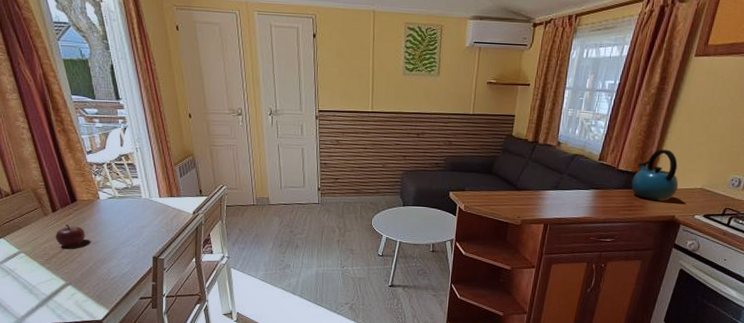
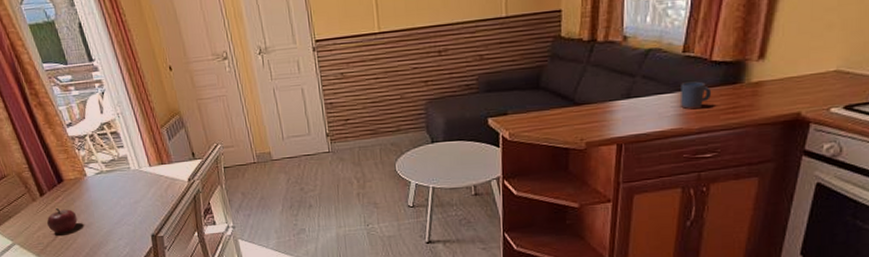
mug: none [593,183,616,204] -> present [681,81,712,110]
kettle: present [631,149,679,201] -> none [732,24,802,96]

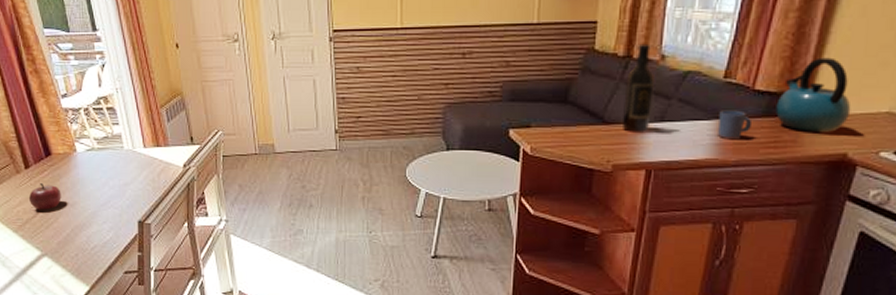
wine bottle: none [591,27,619,111] -> present [622,43,655,134]
kettle: none [732,24,802,96] -> present [775,57,851,132]

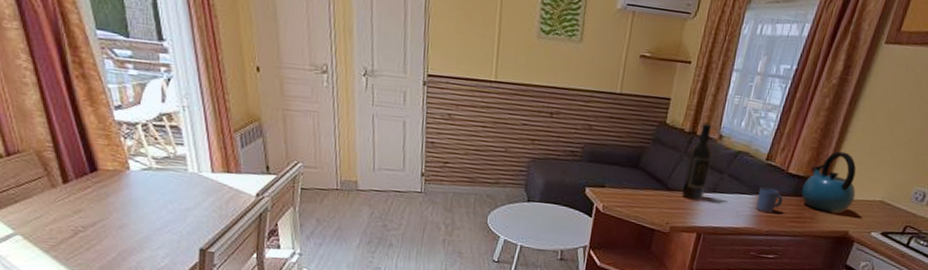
fruit: present [28,183,62,210] -> none [65,201,108,231]

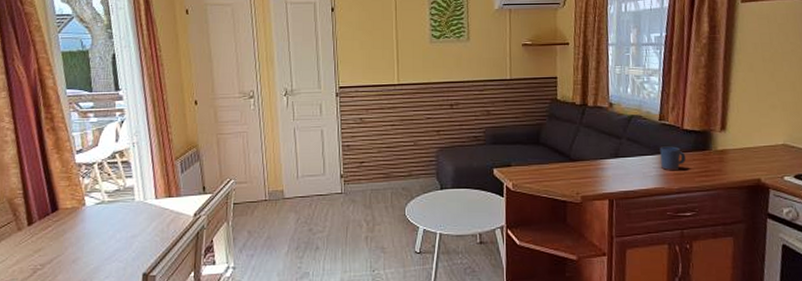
wine bottle: present [682,123,713,202] -> none [584,94,608,169]
kettle: present [801,151,857,213] -> none [701,103,757,162]

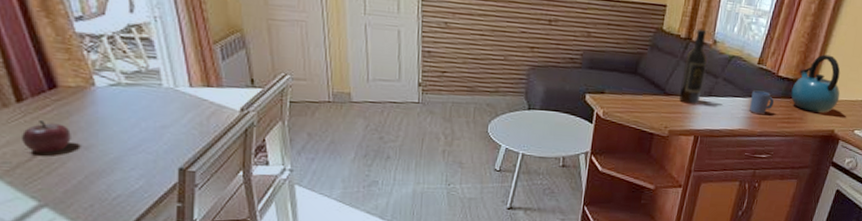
fruit: none [27,240,64,268] -> present [20,121,71,153]
wine bottle: none [584,94,608,169] -> present [679,28,708,105]
kettle: none [701,103,757,162] -> present [791,54,841,113]

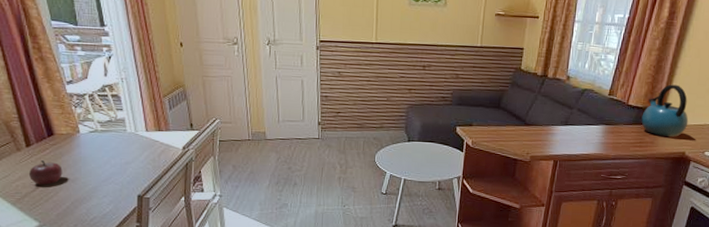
wine bottle: present [679,28,708,105] -> none [538,67,562,134]
mug: present [749,90,775,115] -> none [603,118,626,140]

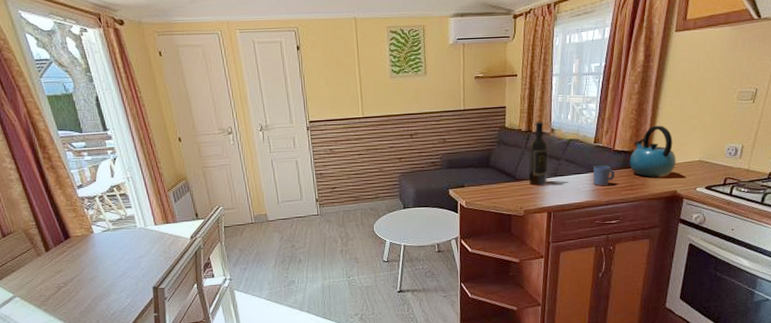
fruit: present [28,161,63,185] -> none [50,263,82,286]
wine bottle: none [538,67,562,134] -> present [528,121,549,186]
mug: none [603,118,626,140] -> present [593,165,615,187]

